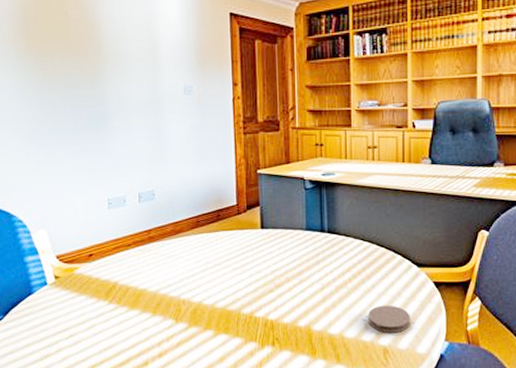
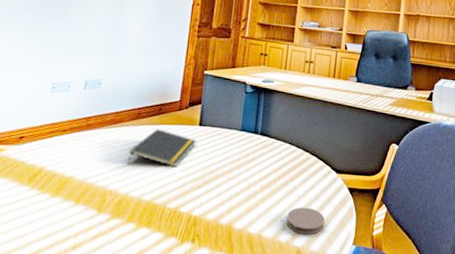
notepad: none [195,236,261,274] -> present [128,129,197,168]

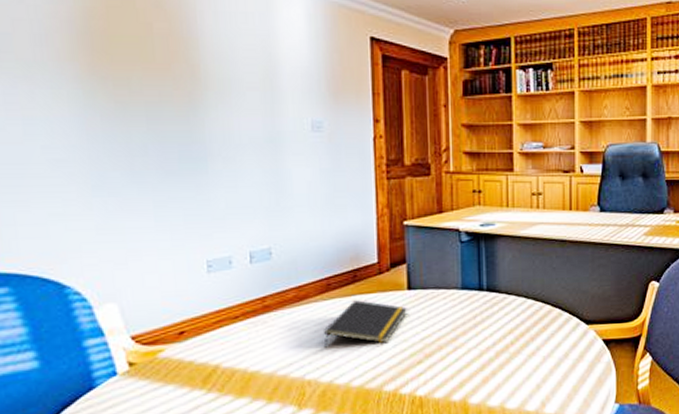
coaster: present [286,207,325,235] -> none [533,368,578,400]

